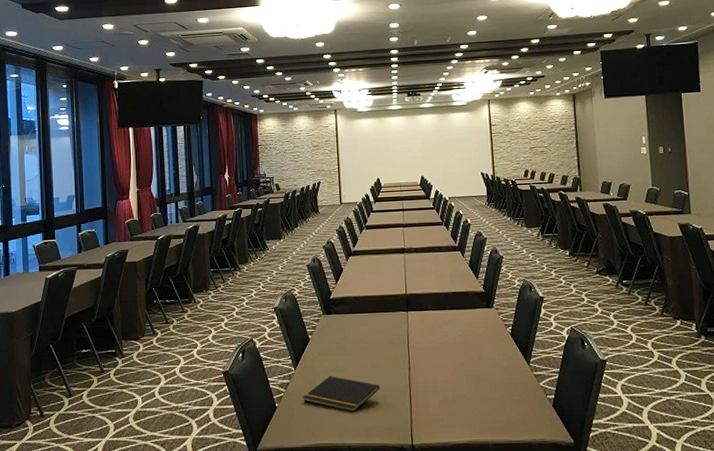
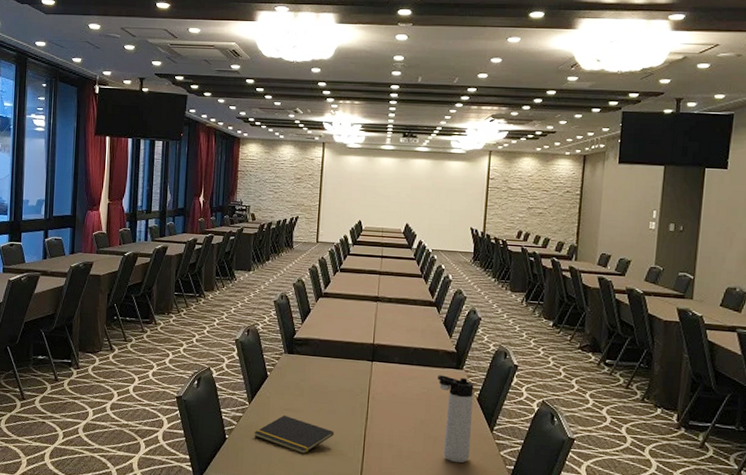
thermos bottle: none [471,316,512,400] -> present [438,375,474,463]

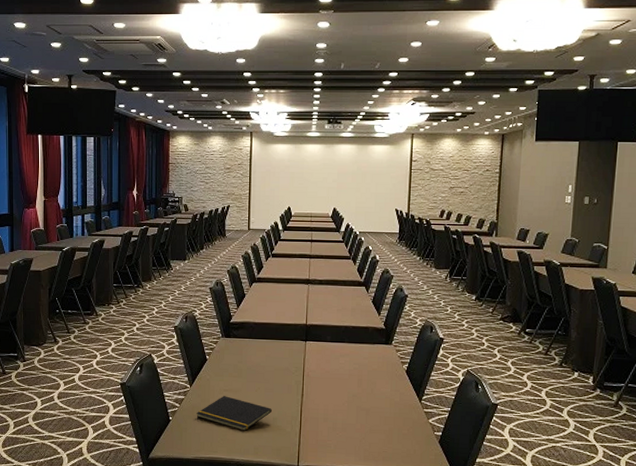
thermos bottle: present [438,375,474,463] -> none [368,351,403,432]

